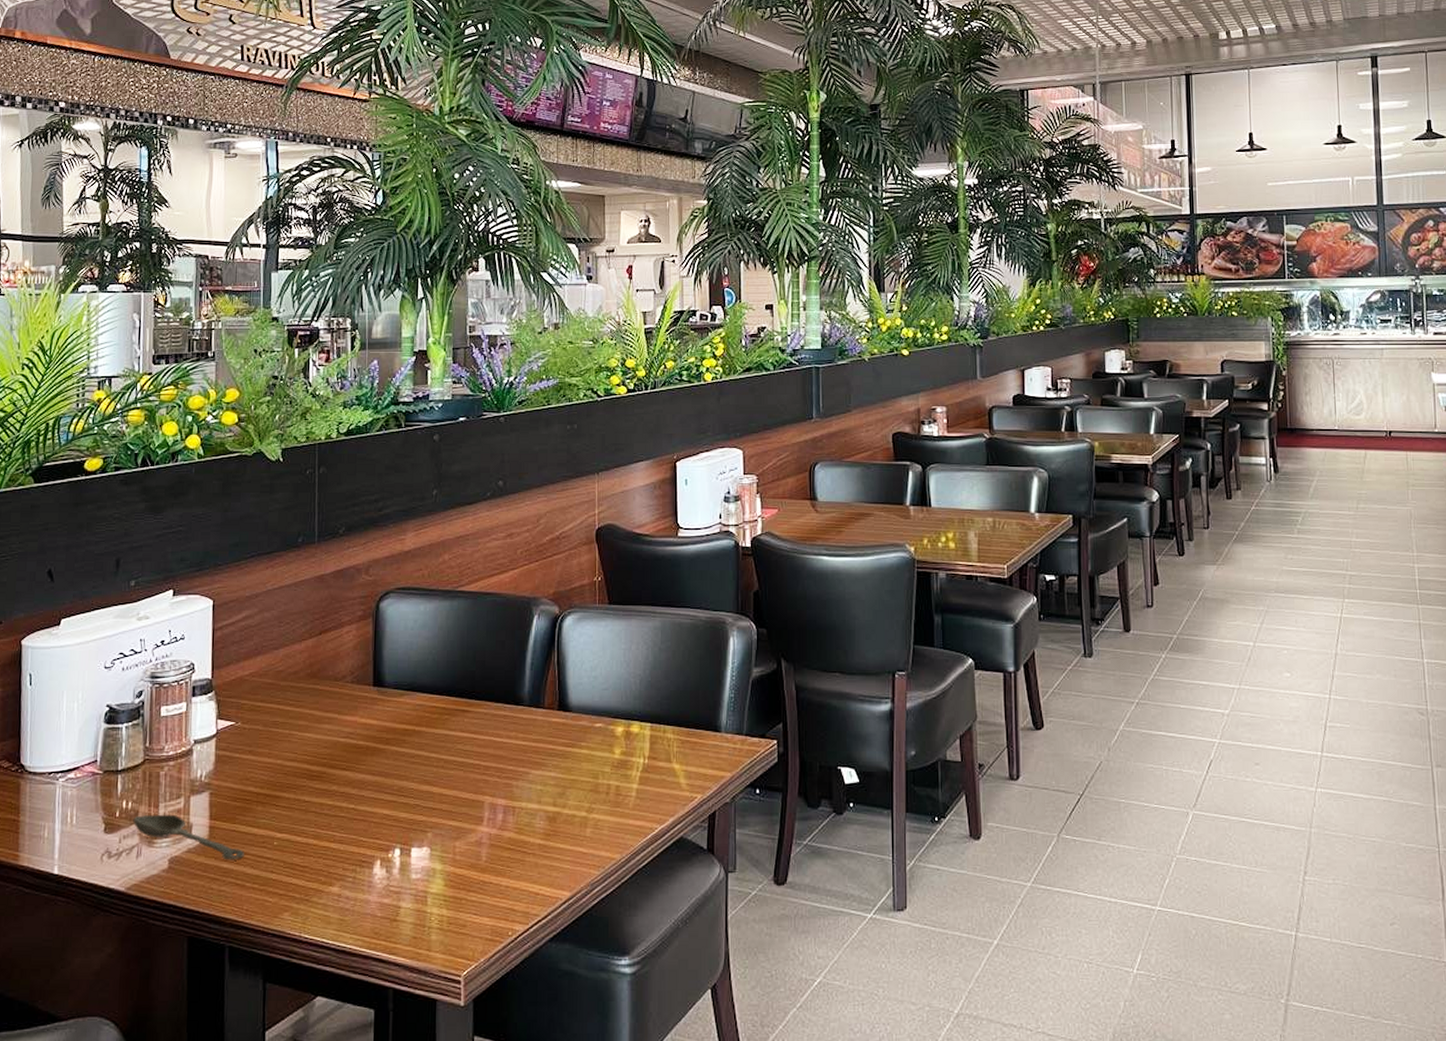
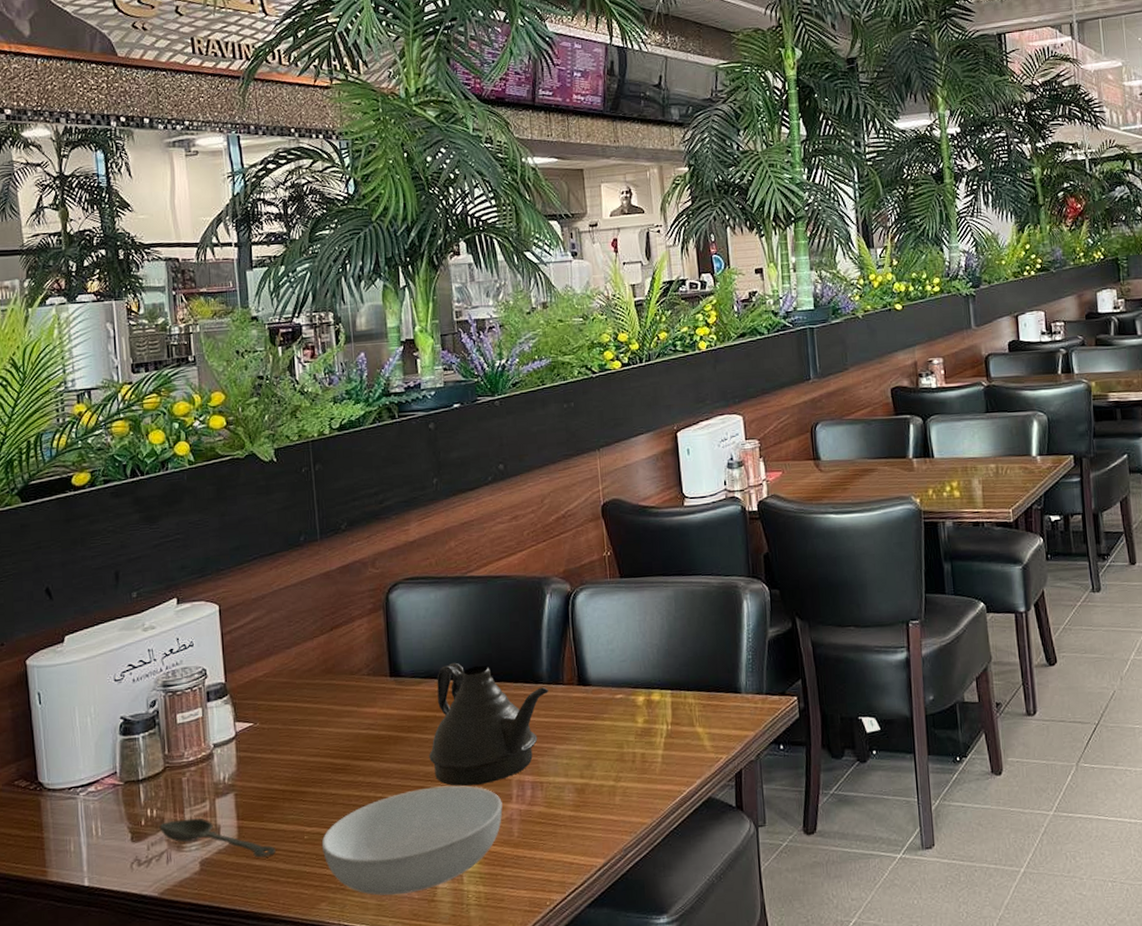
serving bowl: none [290,802,473,911] -> present [321,785,503,896]
teapot: none [404,677,528,804] -> present [429,662,548,786]

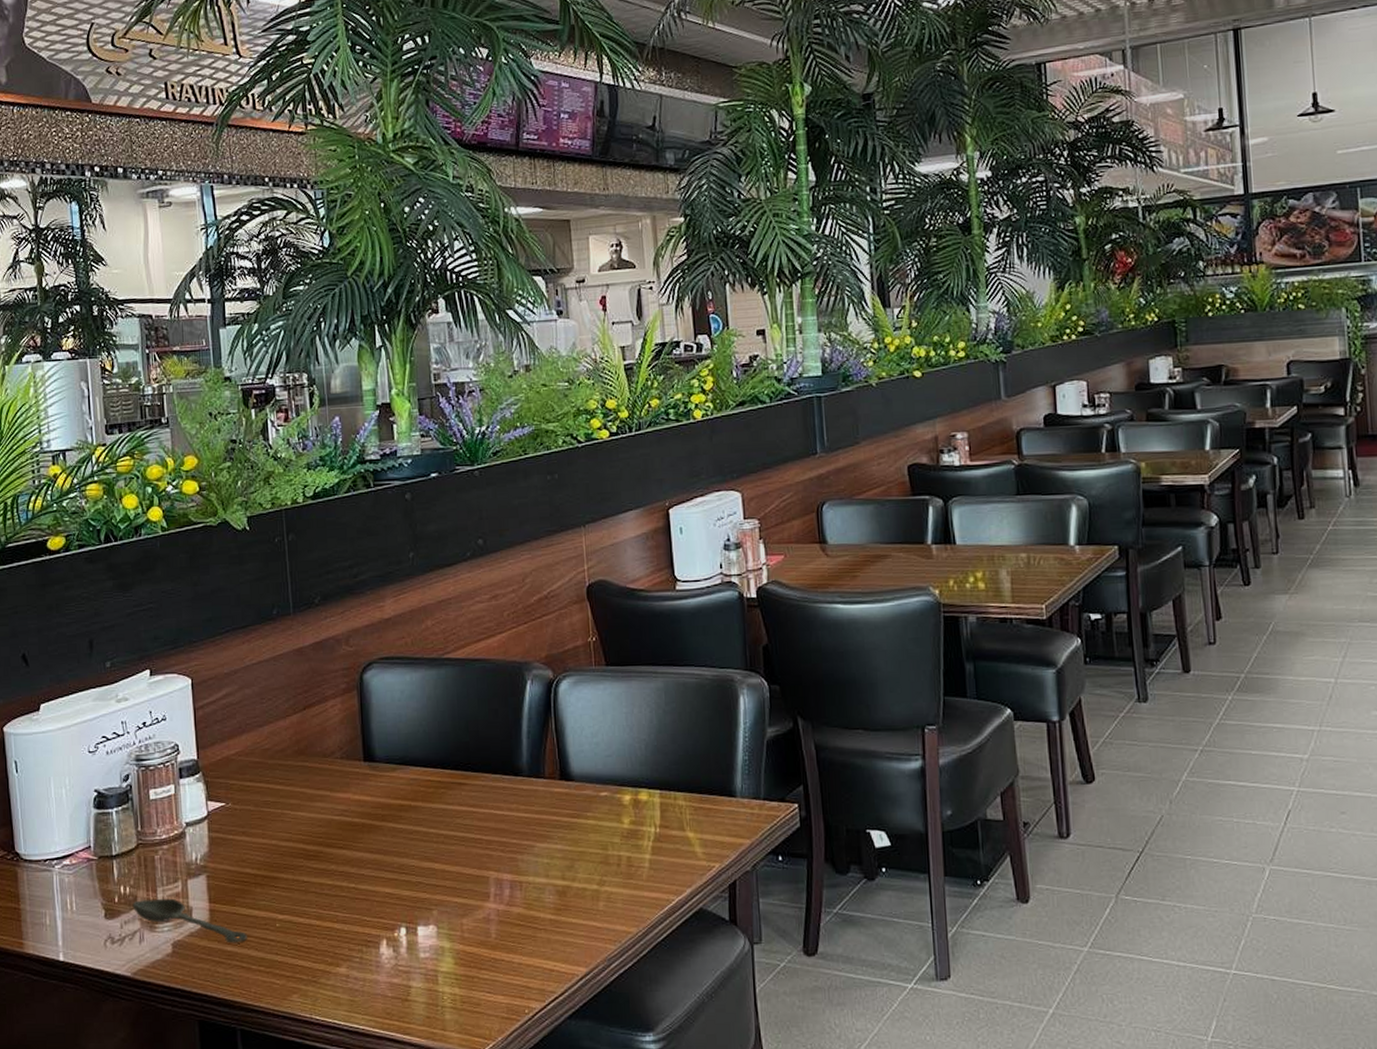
serving bowl: present [321,785,503,896] -> none [293,880,480,992]
teapot: present [429,662,548,786] -> none [403,749,528,881]

